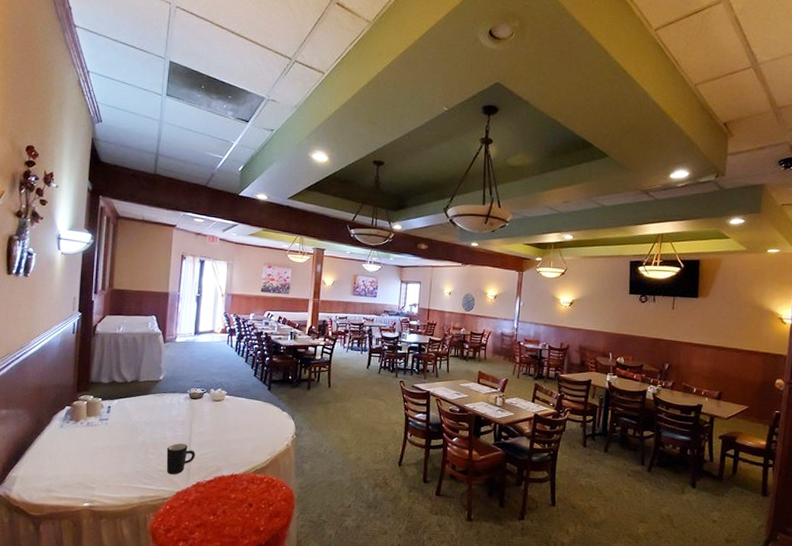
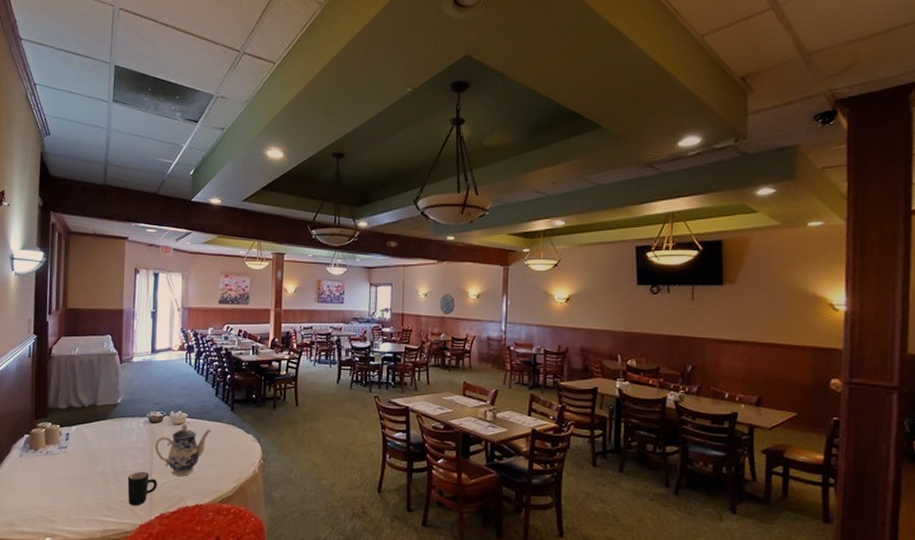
teapot: none [195,400,249,448] -> present [155,423,211,476]

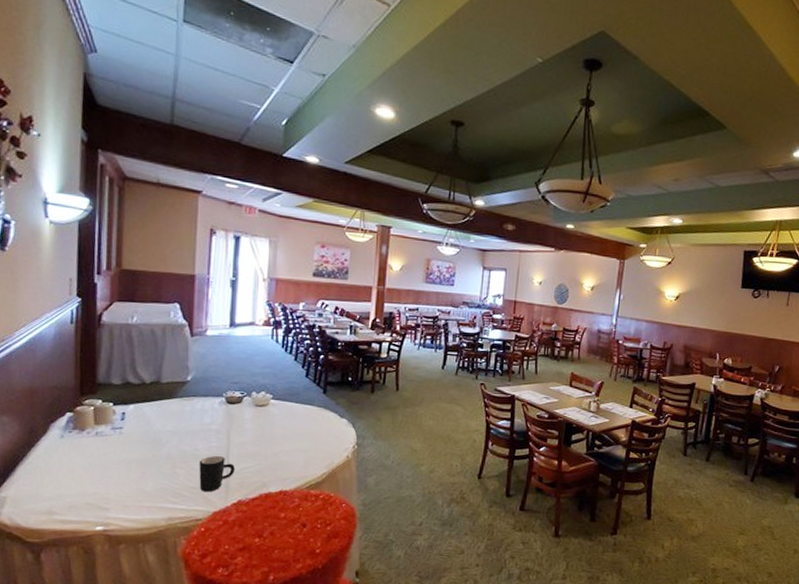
teapot: present [155,423,211,476] -> none [233,405,300,461]

